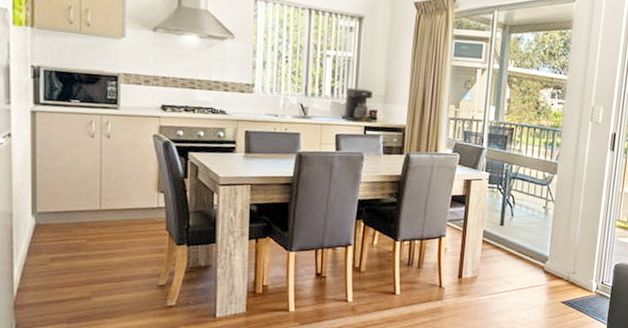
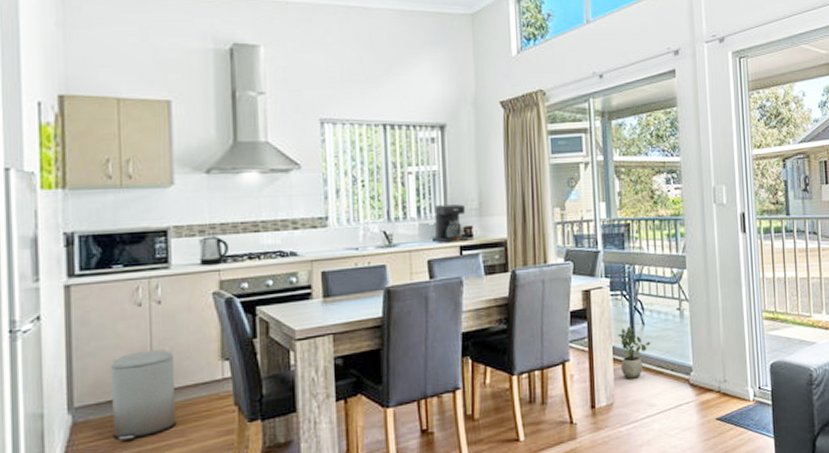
pedal bin: none [68,174,119,245] -> present [111,349,177,440]
kettle: none [143,86,169,112] -> present [199,236,230,266]
potted plant: none [487,215,517,259] -> present [617,327,651,379]

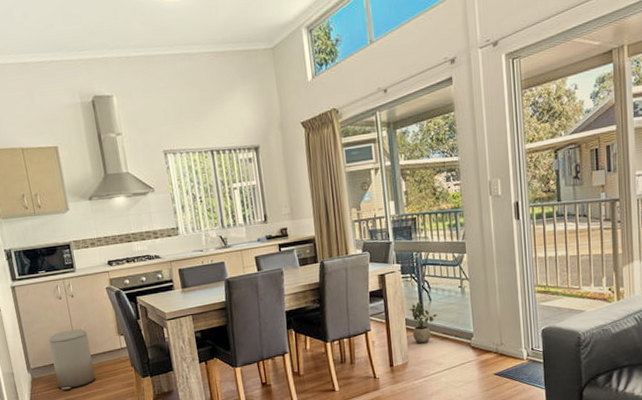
kettle: present [199,236,230,266] -> none [91,246,113,269]
coffee maker: present [434,204,469,243] -> none [256,211,285,243]

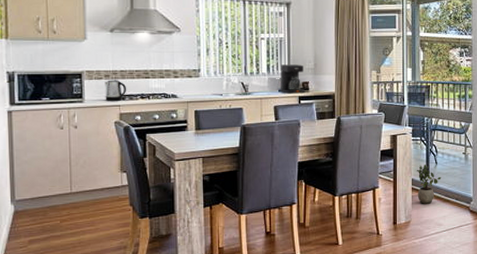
pedal bin: present [49,329,96,390] -> none [42,162,88,226]
kettle: none [91,246,113,269] -> present [105,80,127,102]
coffee maker: none [256,211,285,243] -> present [280,64,306,94]

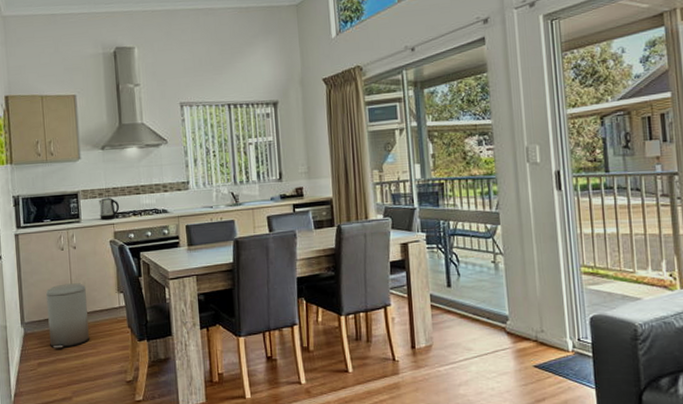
pedal bin: none [42,162,88,226] -> present [46,283,90,348]
coffee maker: present [280,64,306,94] -> none [271,169,300,202]
potted plant: present [416,165,441,204] -> none [434,277,467,324]

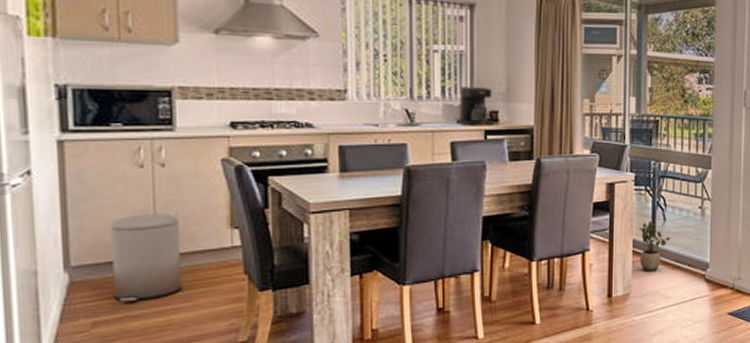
kettle: present [99,197,120,221] -> none [206,100,240,131]
coffee maker: none [271,169,300,202] -> present [458,87,494,126]
potted plant: none [434,277,467,324] -> present [639,221,671,272]

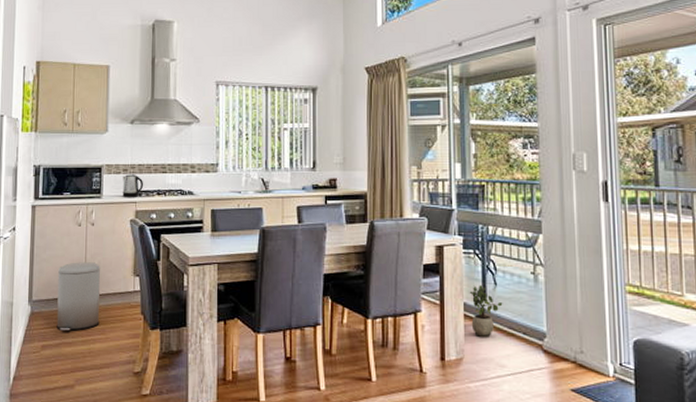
kettle: none [206,100,240,131] -> present [122,174,144,198]
coffee maker: present [458,87,494,126] -> none [303,158,333,192]

